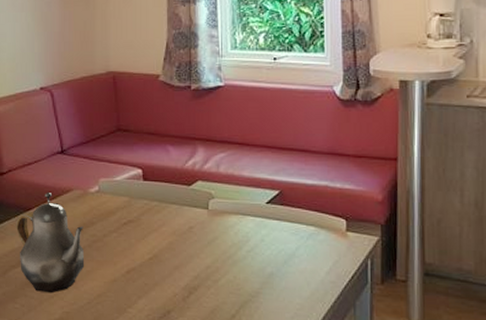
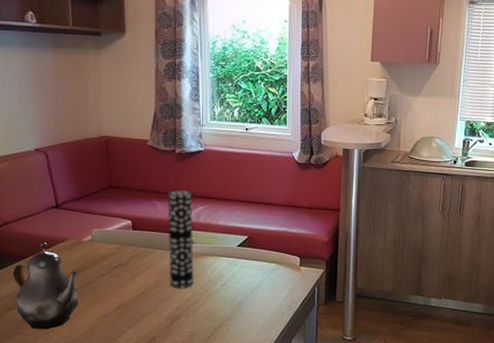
vase: none [181,134,214,253] -> present [167,190,194,288]

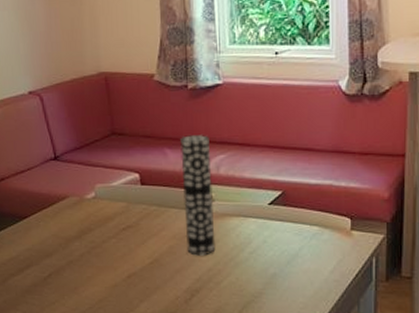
teapot: present [11,241,79,330] -> none [12,199,85,300]

